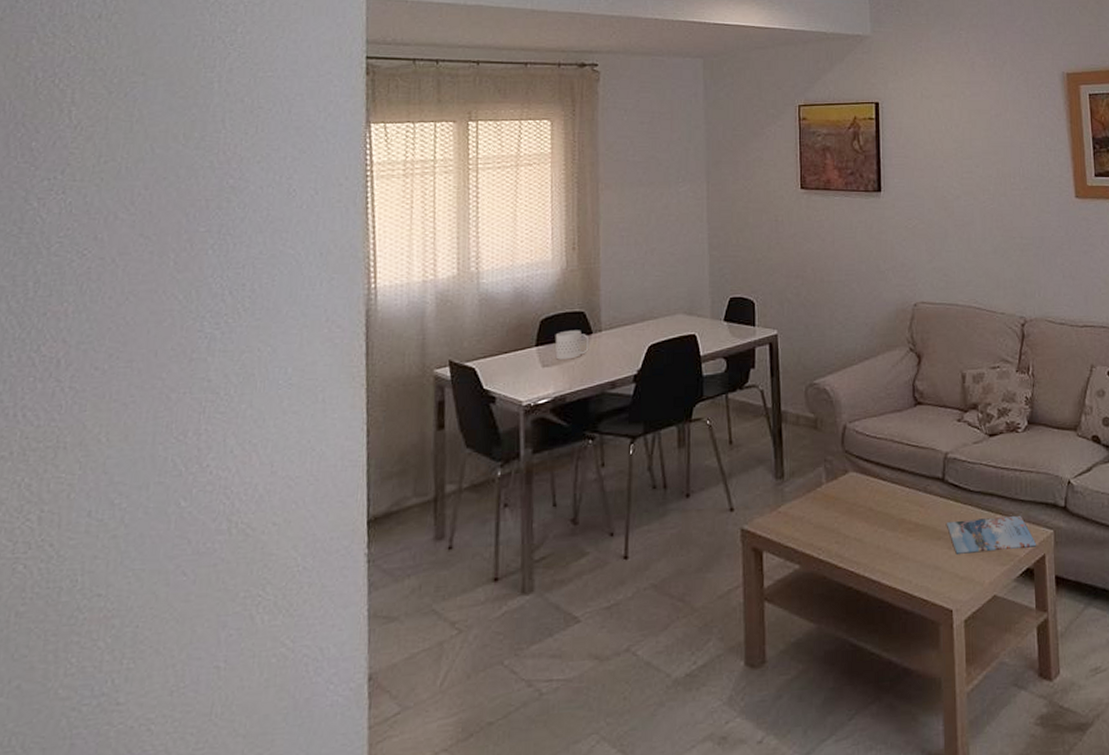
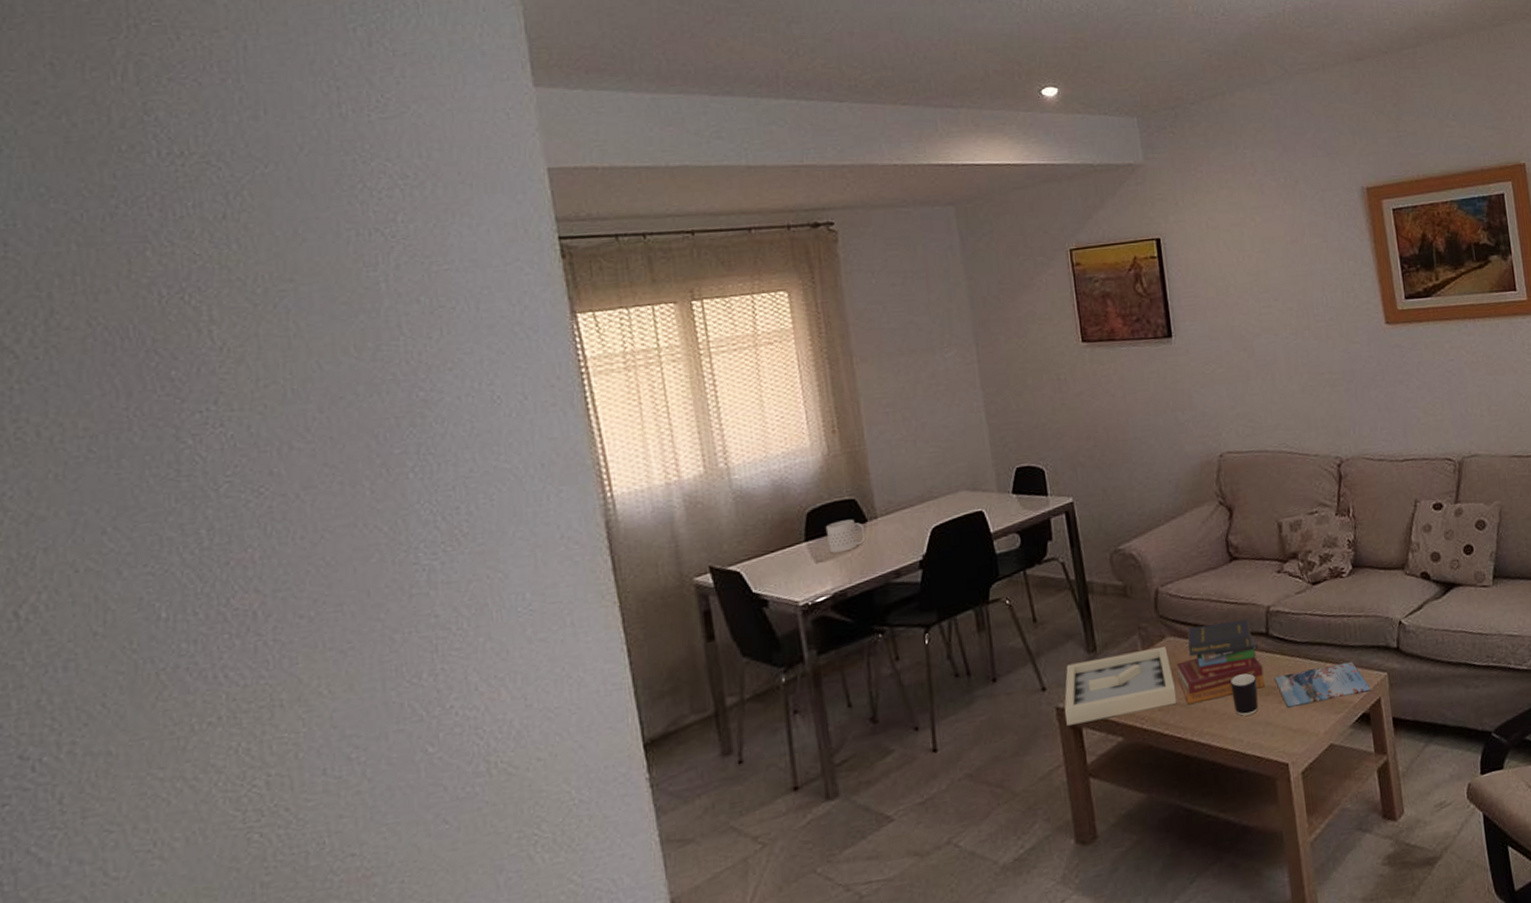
decorative tray: none [748,480,854,548] -> present [1064,646,1177,726]
books: none [856,463,937,540] -> present [1176,619,1265,704]
mug: none [904,515,930,558] -> present [1229,673,1259,716]

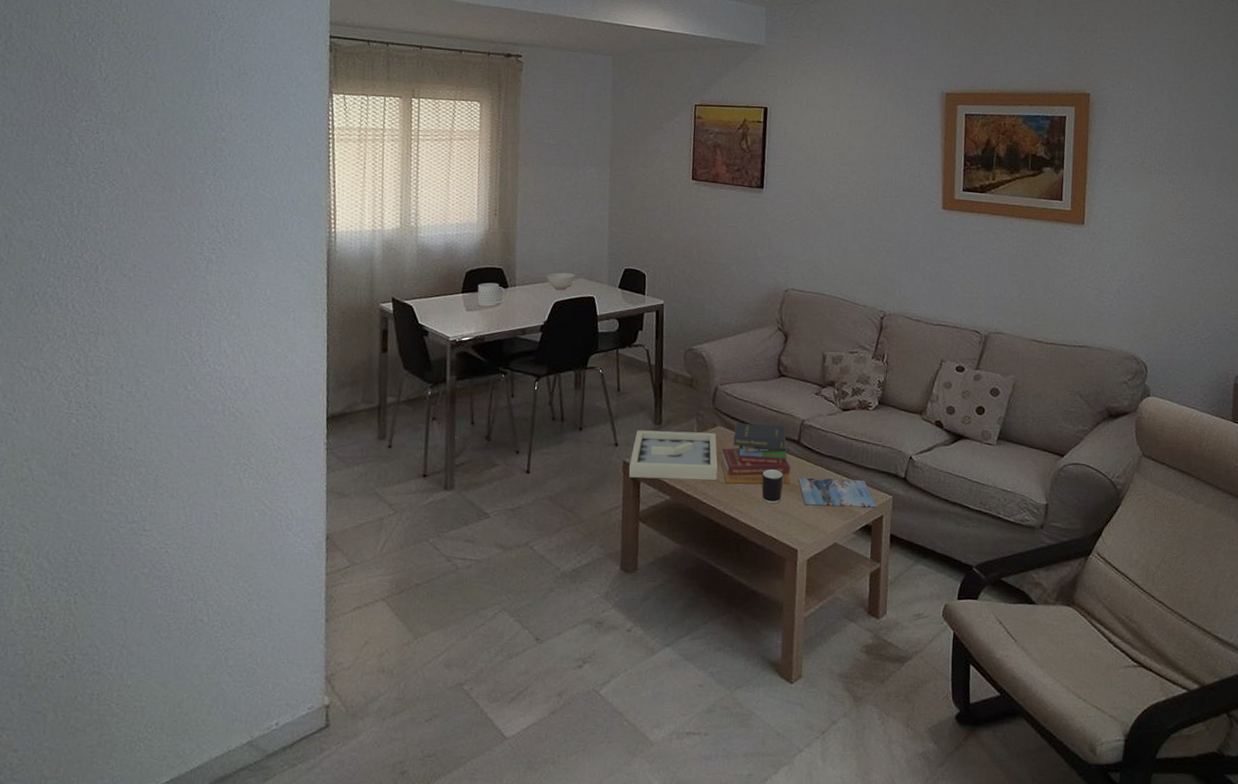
bowl: none [915,486,955,513] -> present [546,272,576,291]

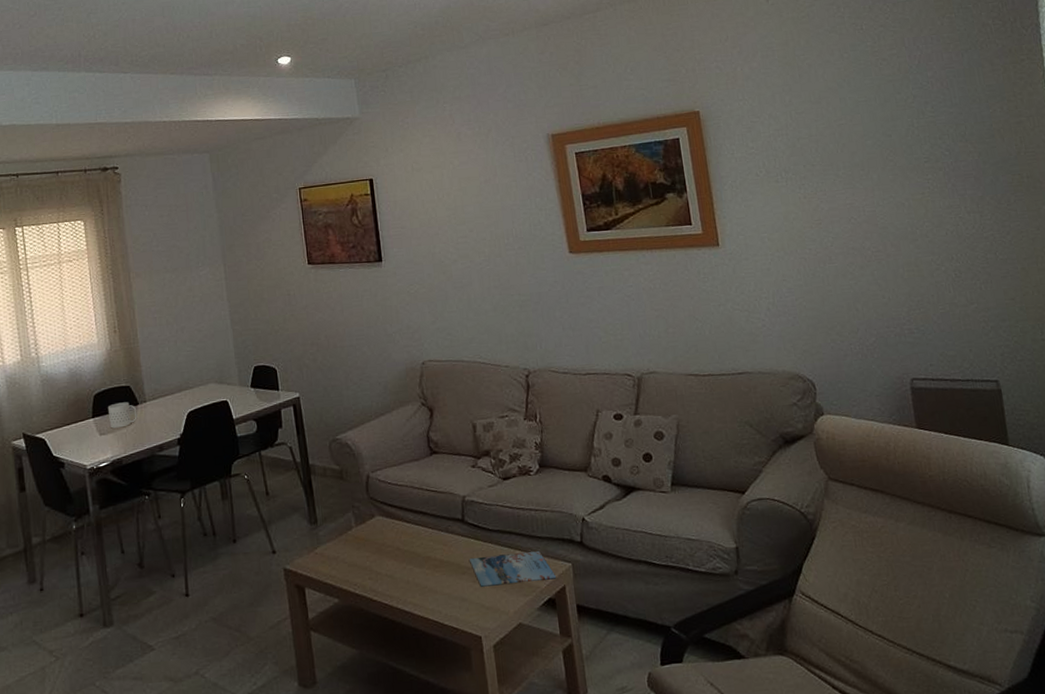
bowl: present [546,272,576,291] -> none [175,379,206,400]
decorative tray: present [628,430,718,481] -> none [290,523,385,585]
books: present [721,422,790,484] -> none [384,506,461,576]
mug: present [761,468,784,503] -> none [429,553,455,591]

